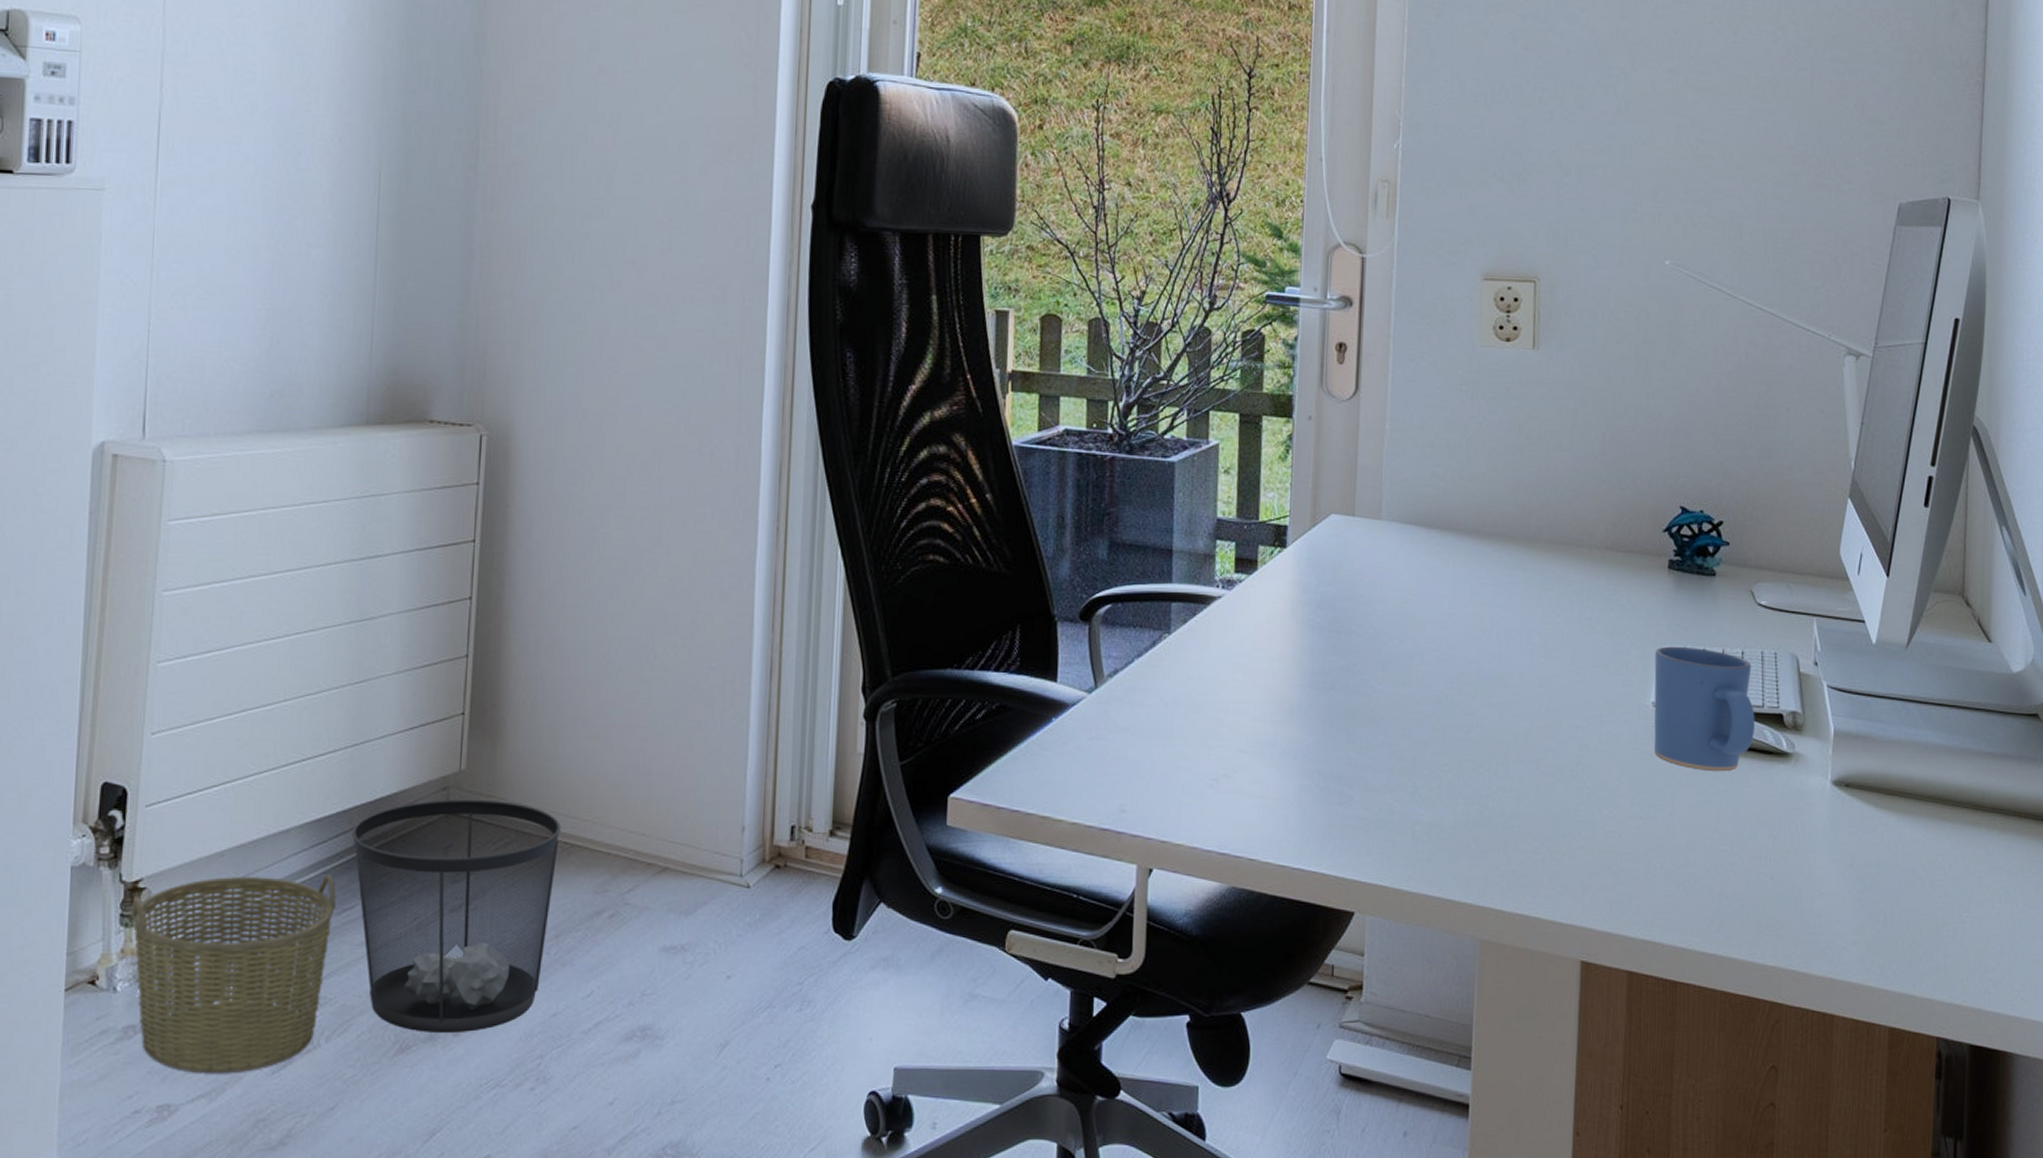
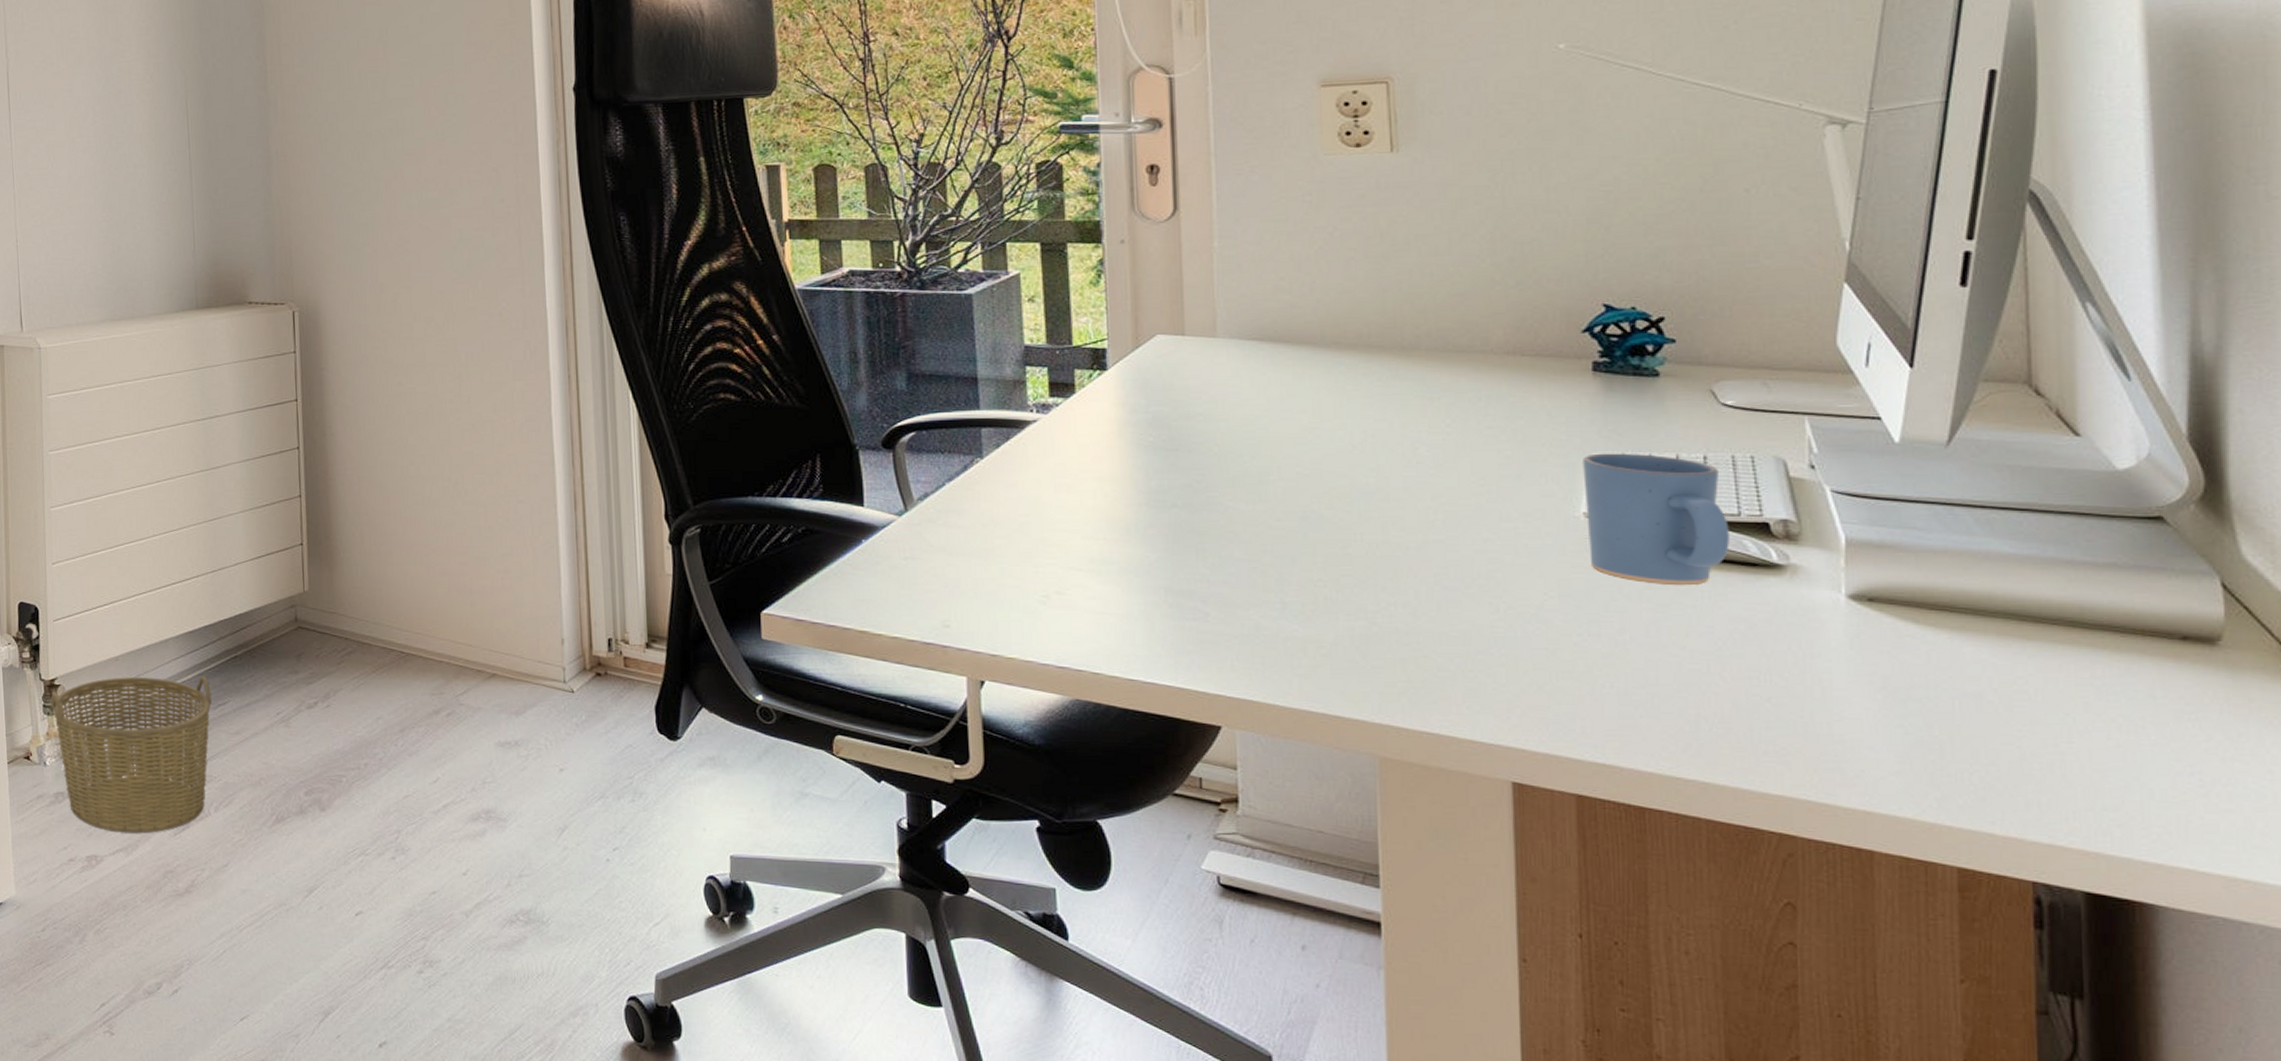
waste bin: present [351,799,561,1034] -> none [218,615,396,809]

